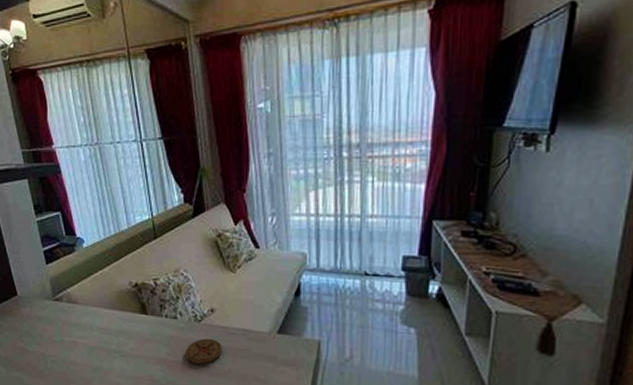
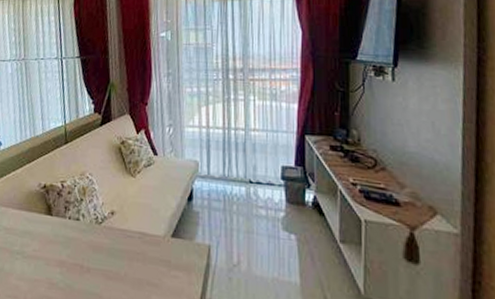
coaster: present [185,338,223,365] -> none [84,240,120,268]

